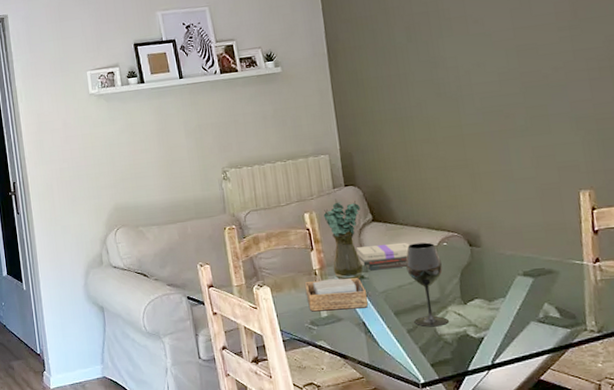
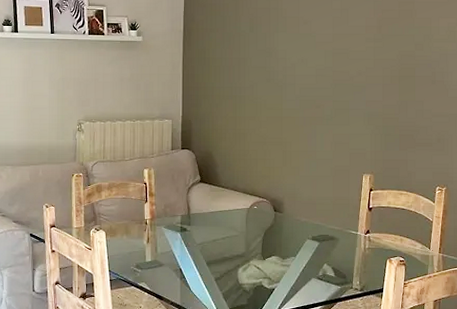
napkin holder: present [304,277,368,312] -> none [135,229,187,257]
vase: present [323,198,363,280] -> none [160,159,192,232]
books: present [356,242,410,271] -> none [183,202,227,225]
wineglass: present [405,242,449,327] -> none [222,205,250,277]

